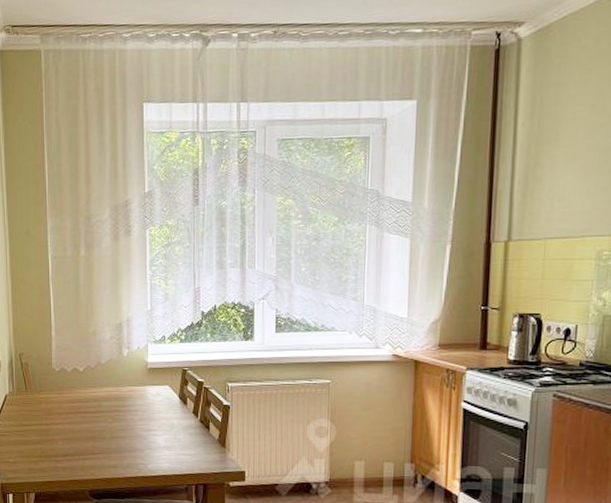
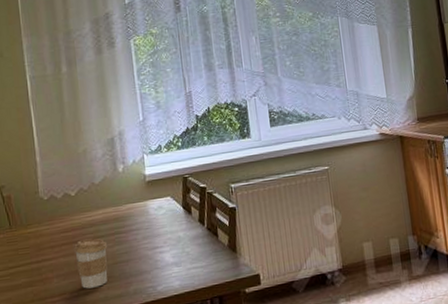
coffee cup: none [78,412,108,455] -> present [74,238,108,289]

